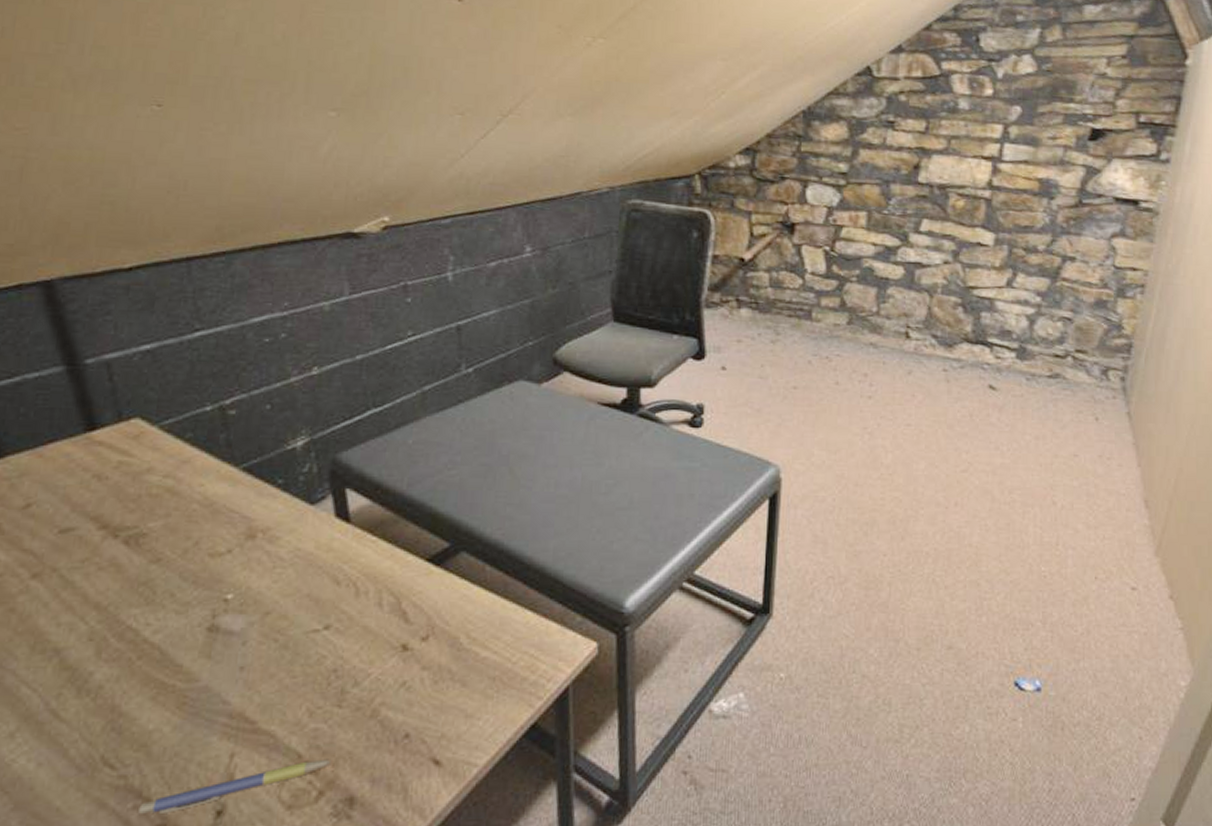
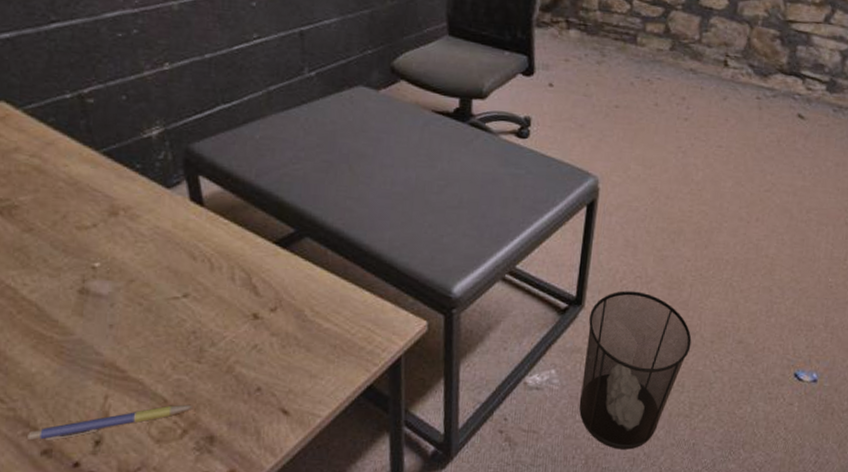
waste bin: none [773,594,895,787] -> present [579,291,692,450]

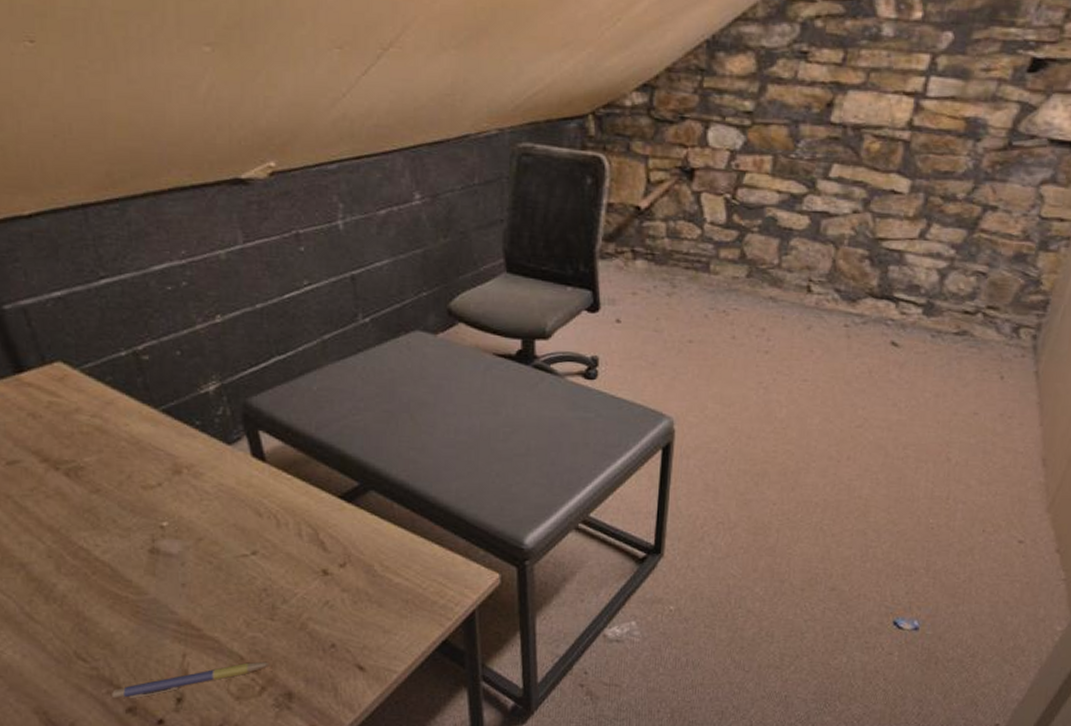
waste bin: present [579,291,692,450] -> none [662,538,780,703]

